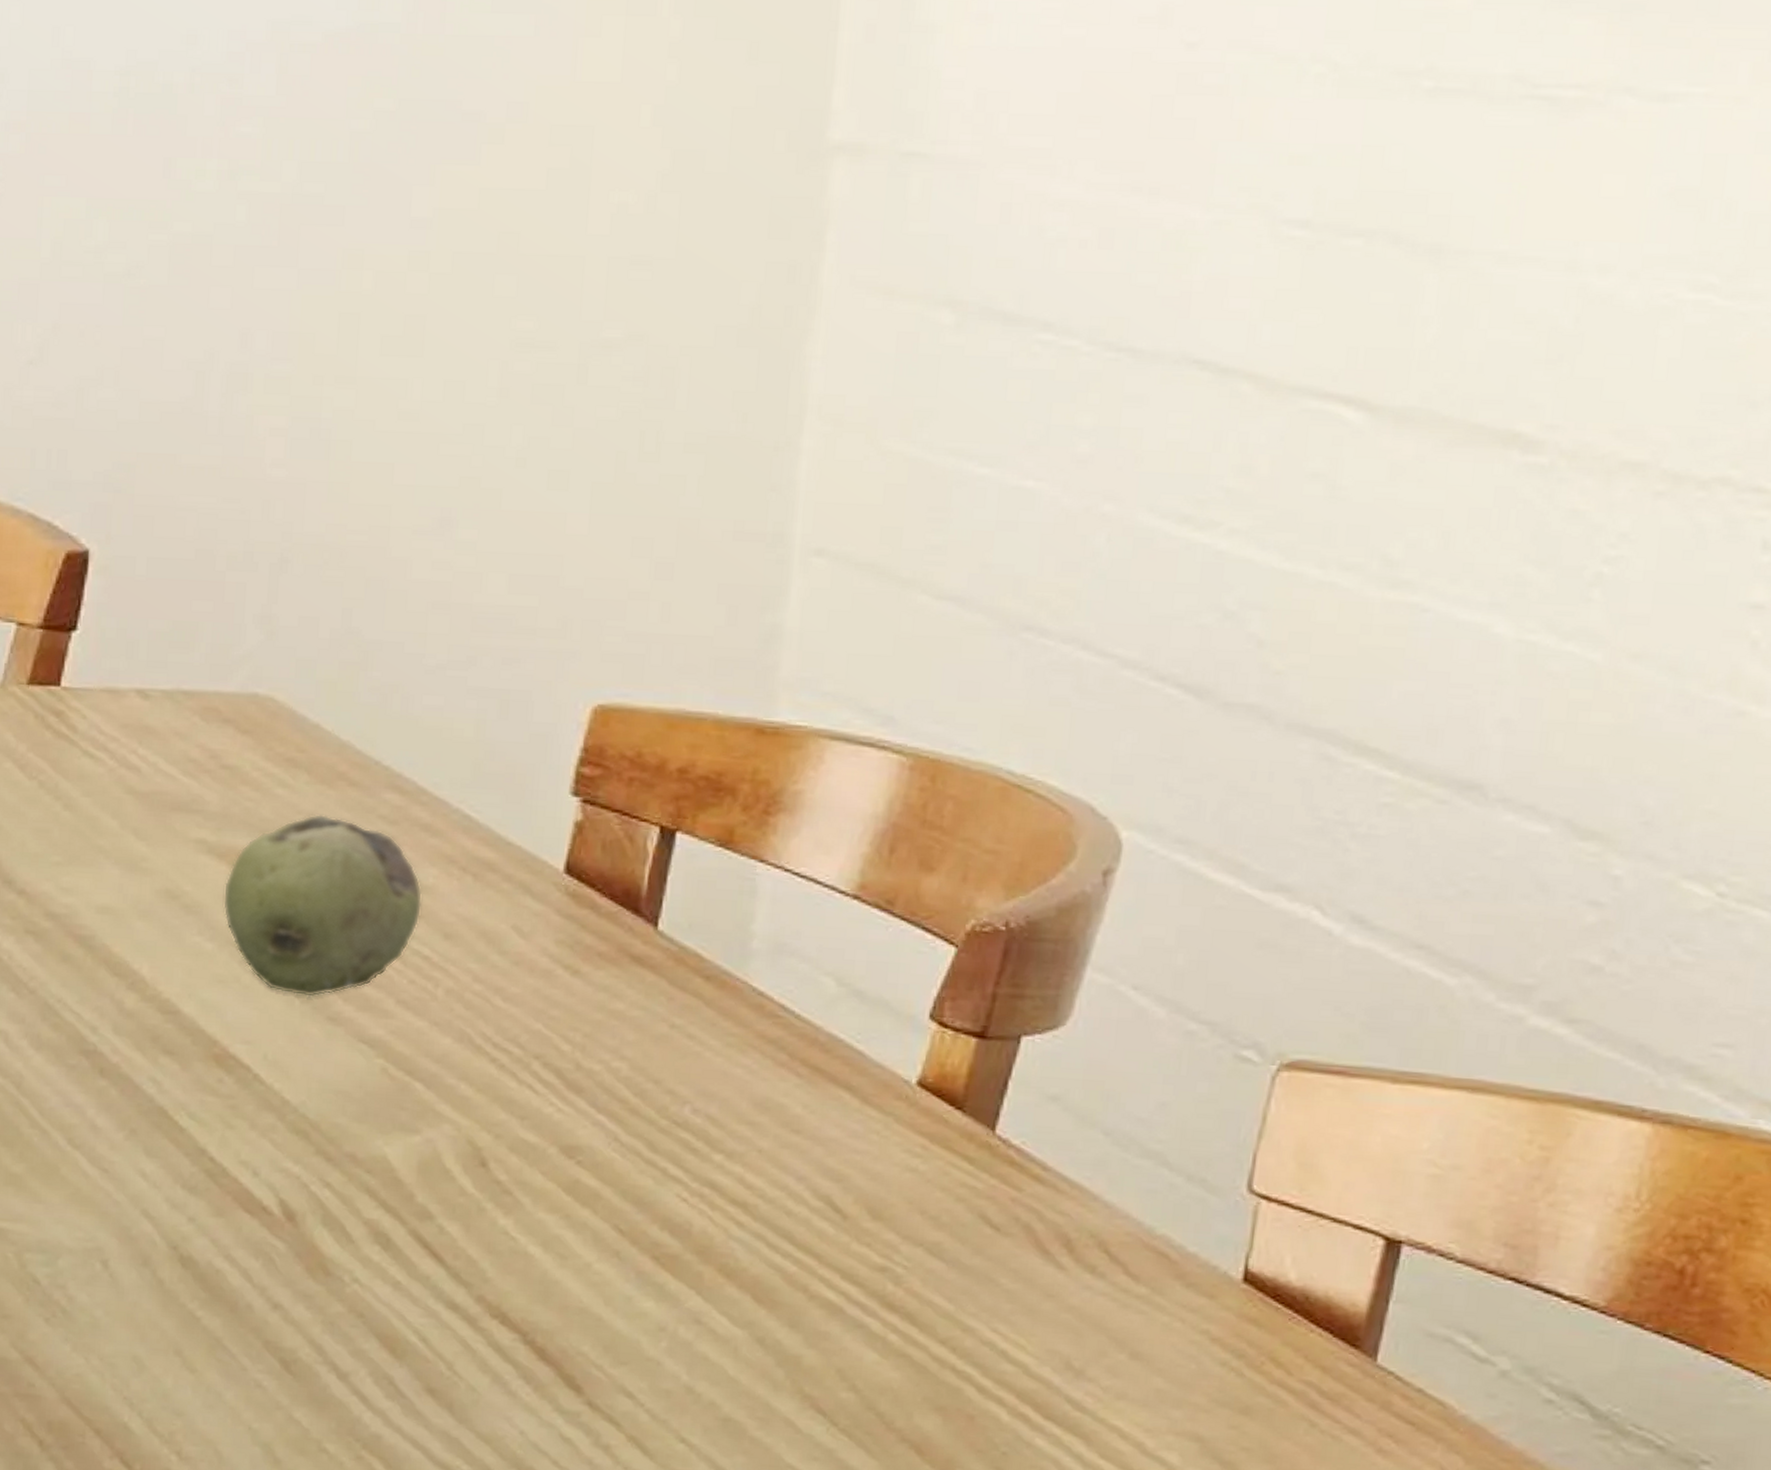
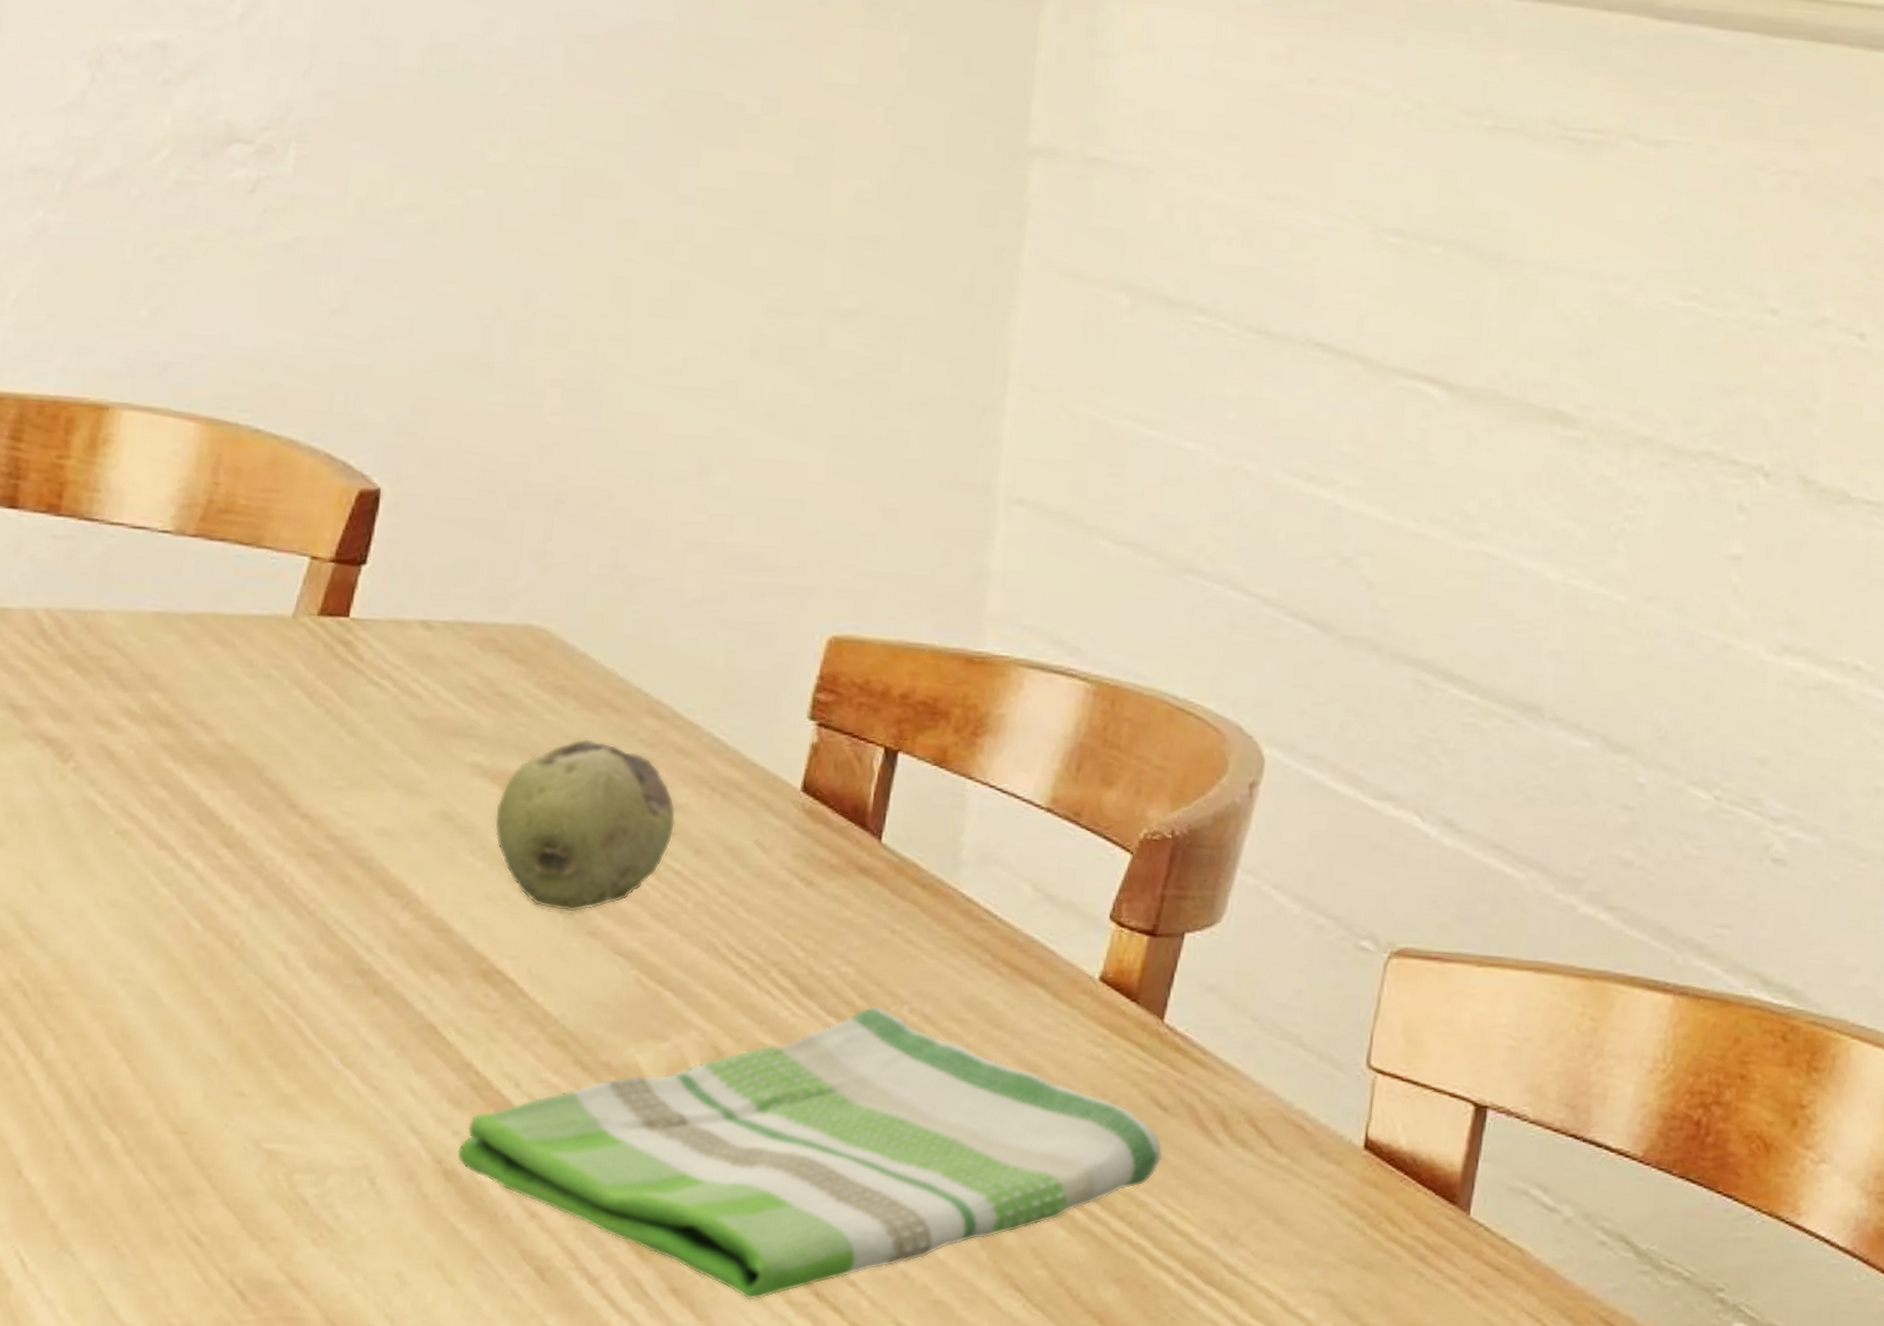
dish towel: none [193,1104,994,1406] -> present [457,1005,1163,1300]

